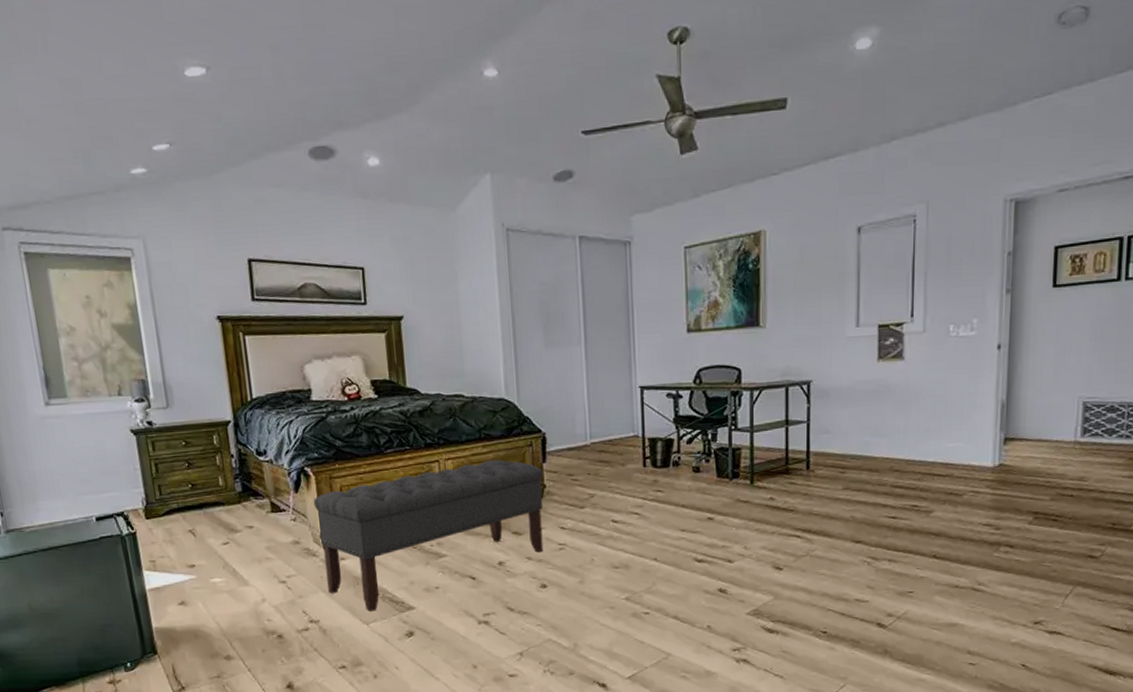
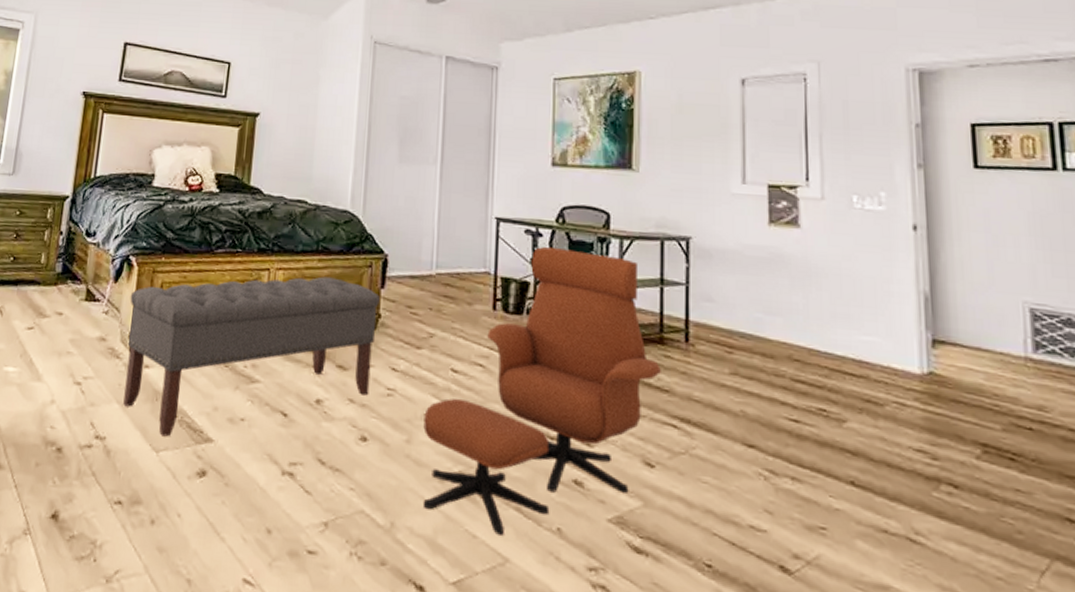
lounge chair: none [592,405,787,638] -> present [423,246,661,536]

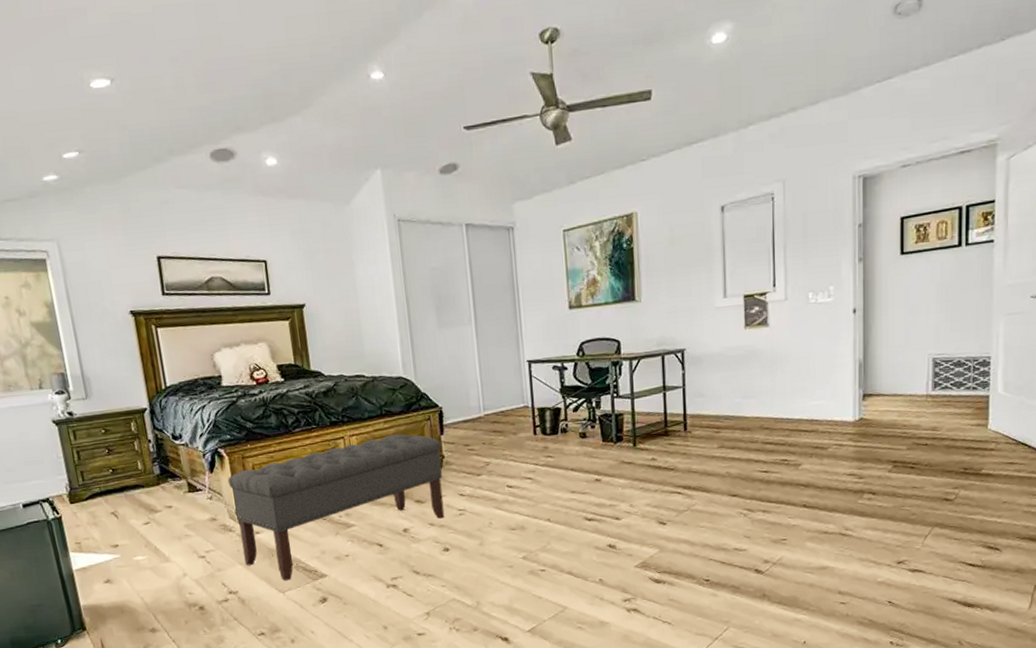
lounge chair: present [423,246,661,536] -> none [490,375,667,593]

